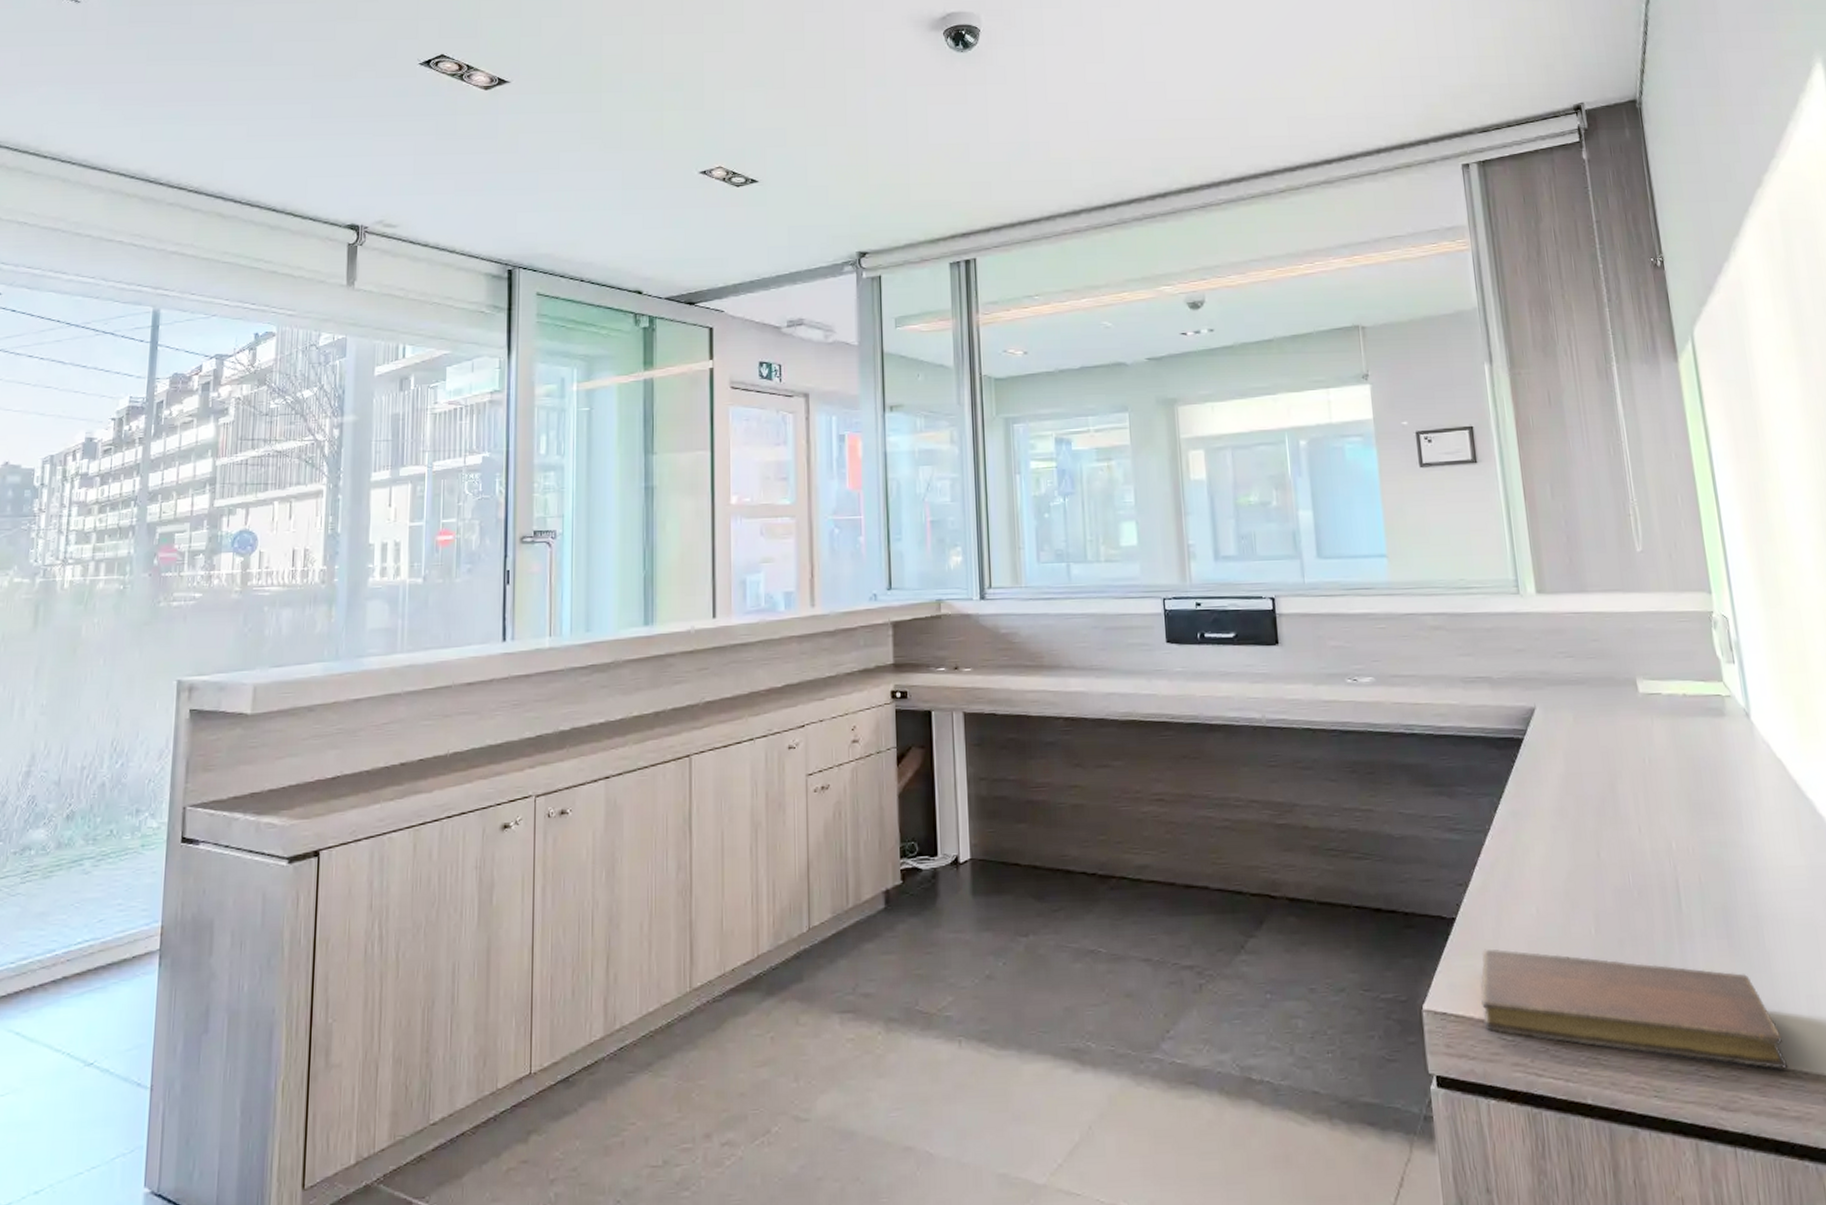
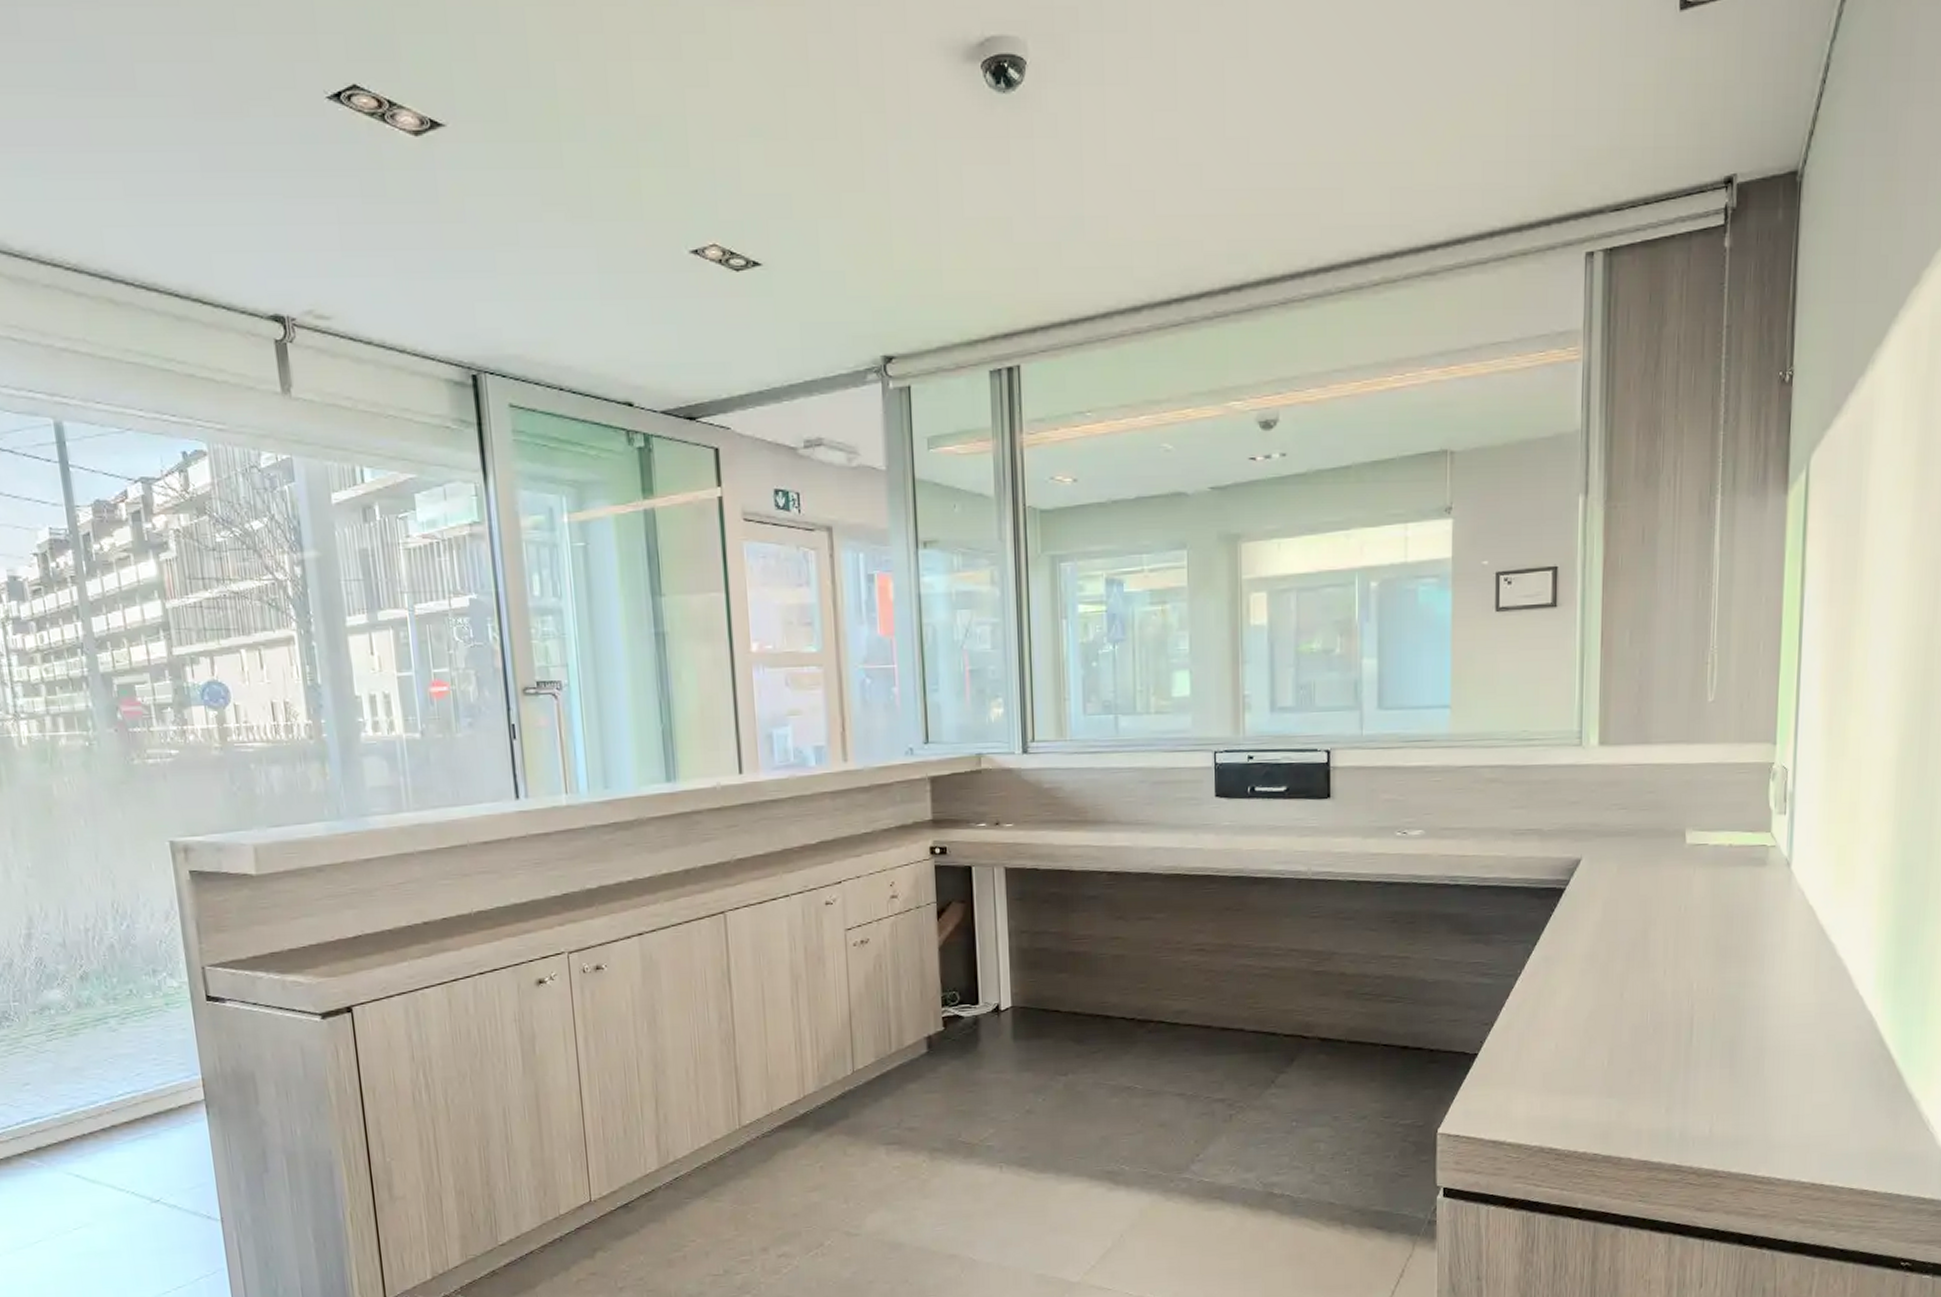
notebook: present [1481,949,1788,1069] -> none [1493,1080,1764,1177]

